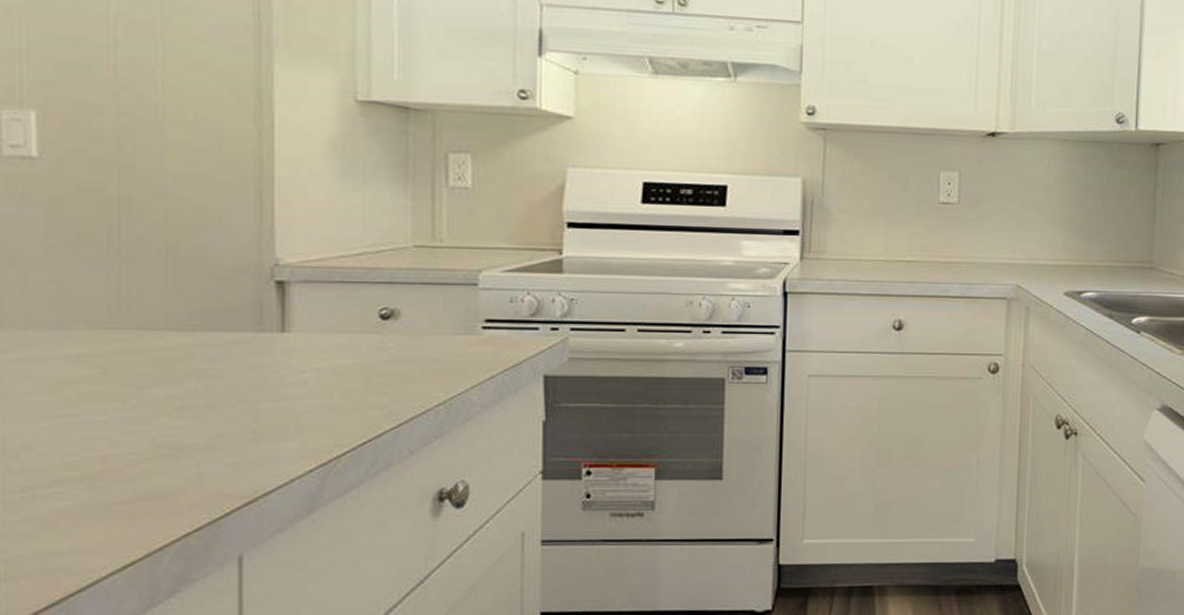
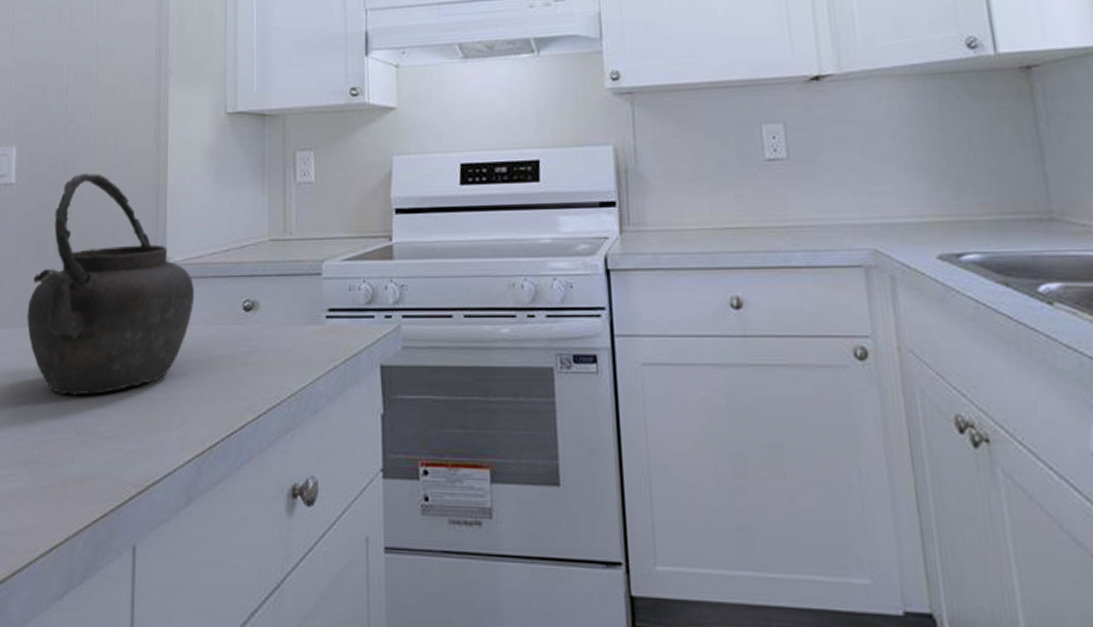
kettle: none [70,153,316,406] -> present [27,173,195,395]

